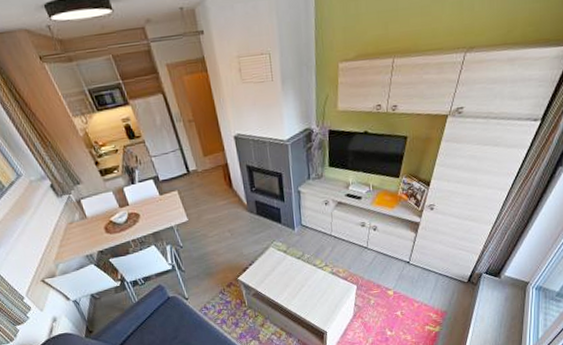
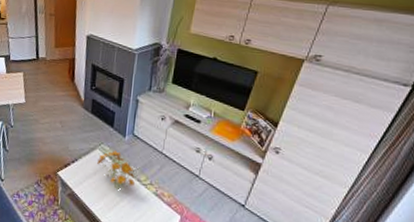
flower arrangement: none [273,244,312,278] -> present [97,150,135,190]

